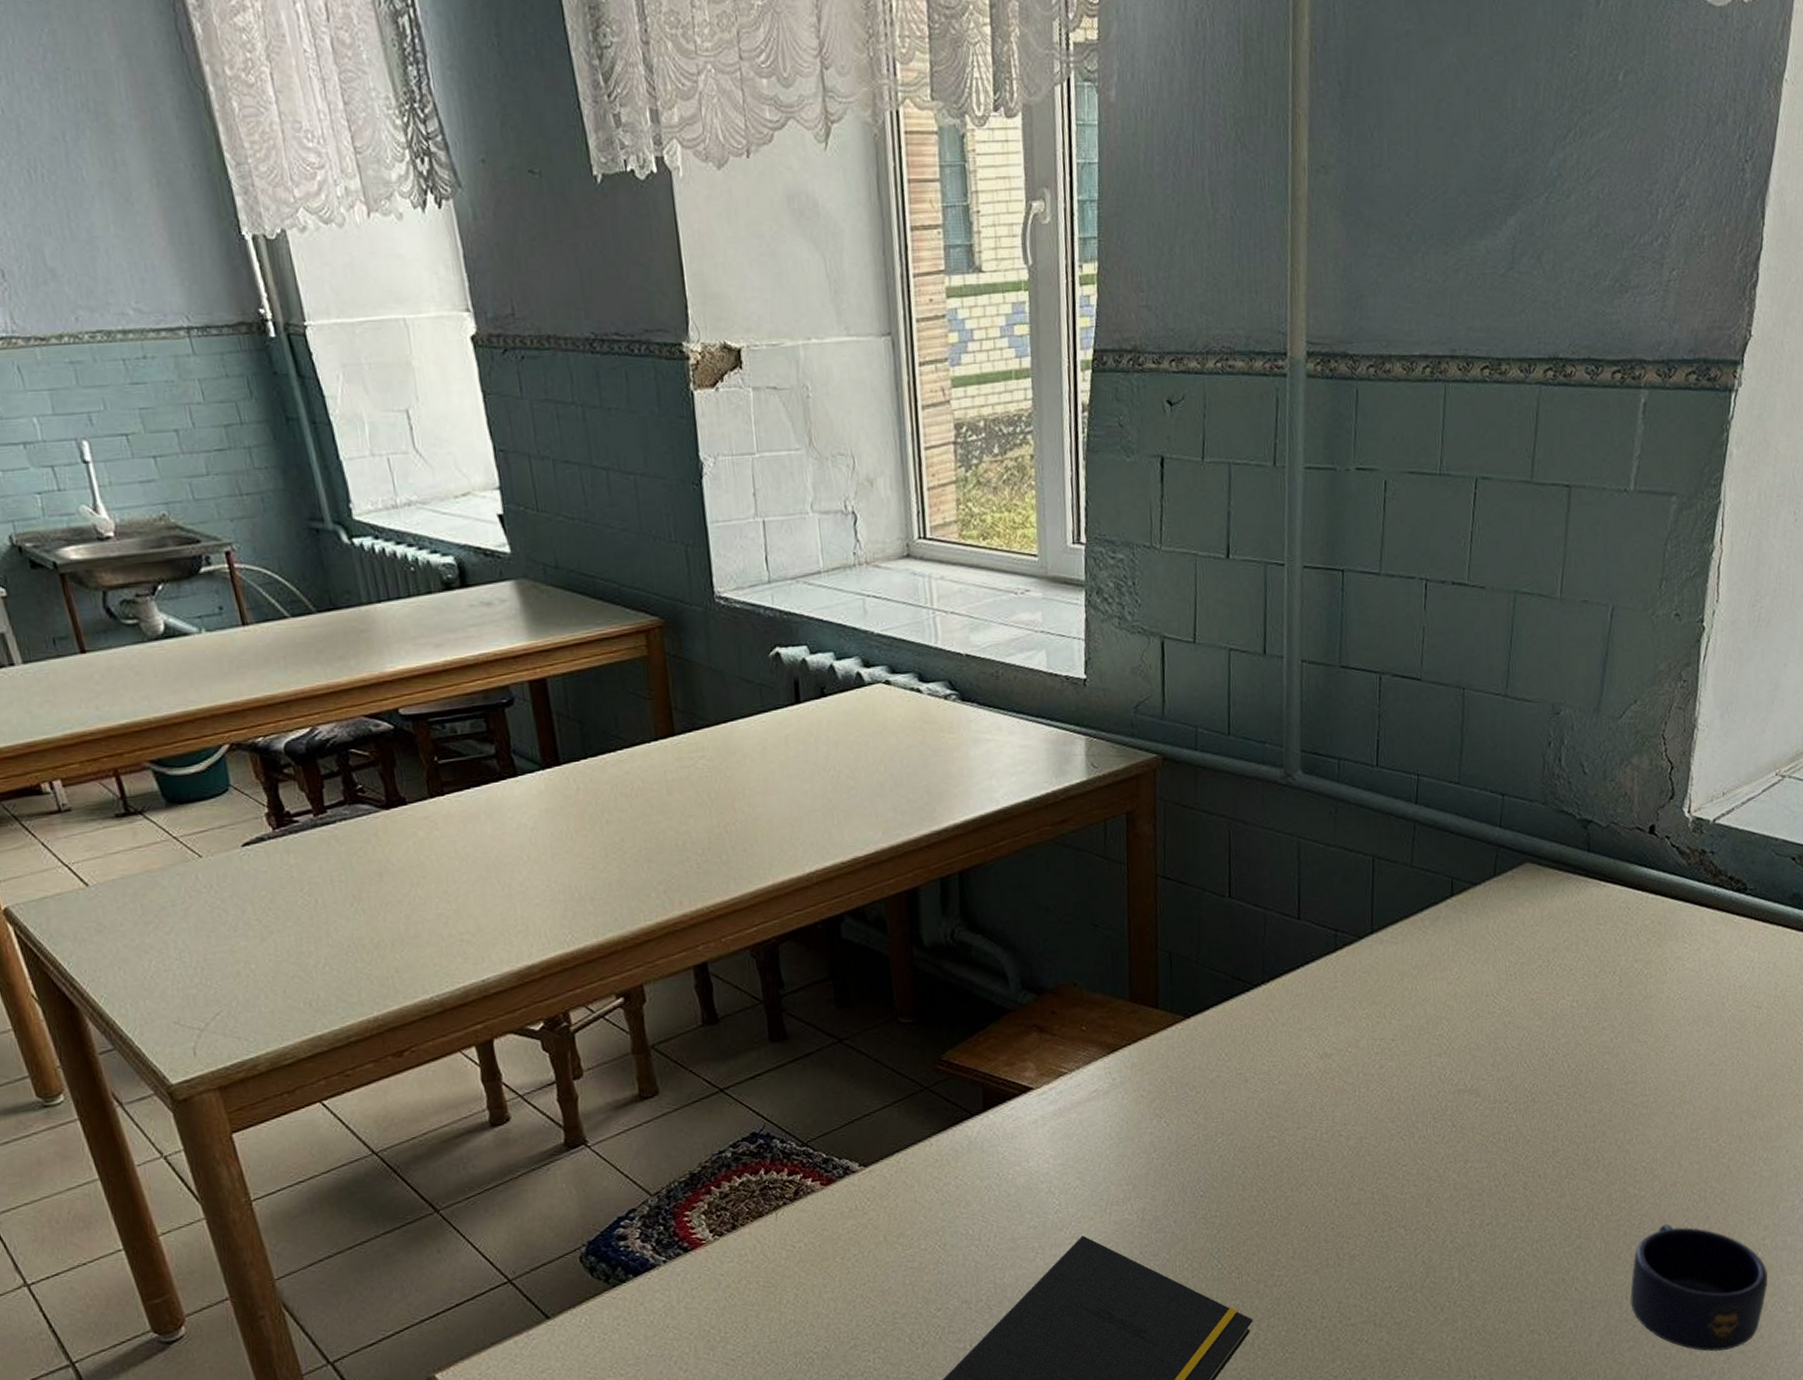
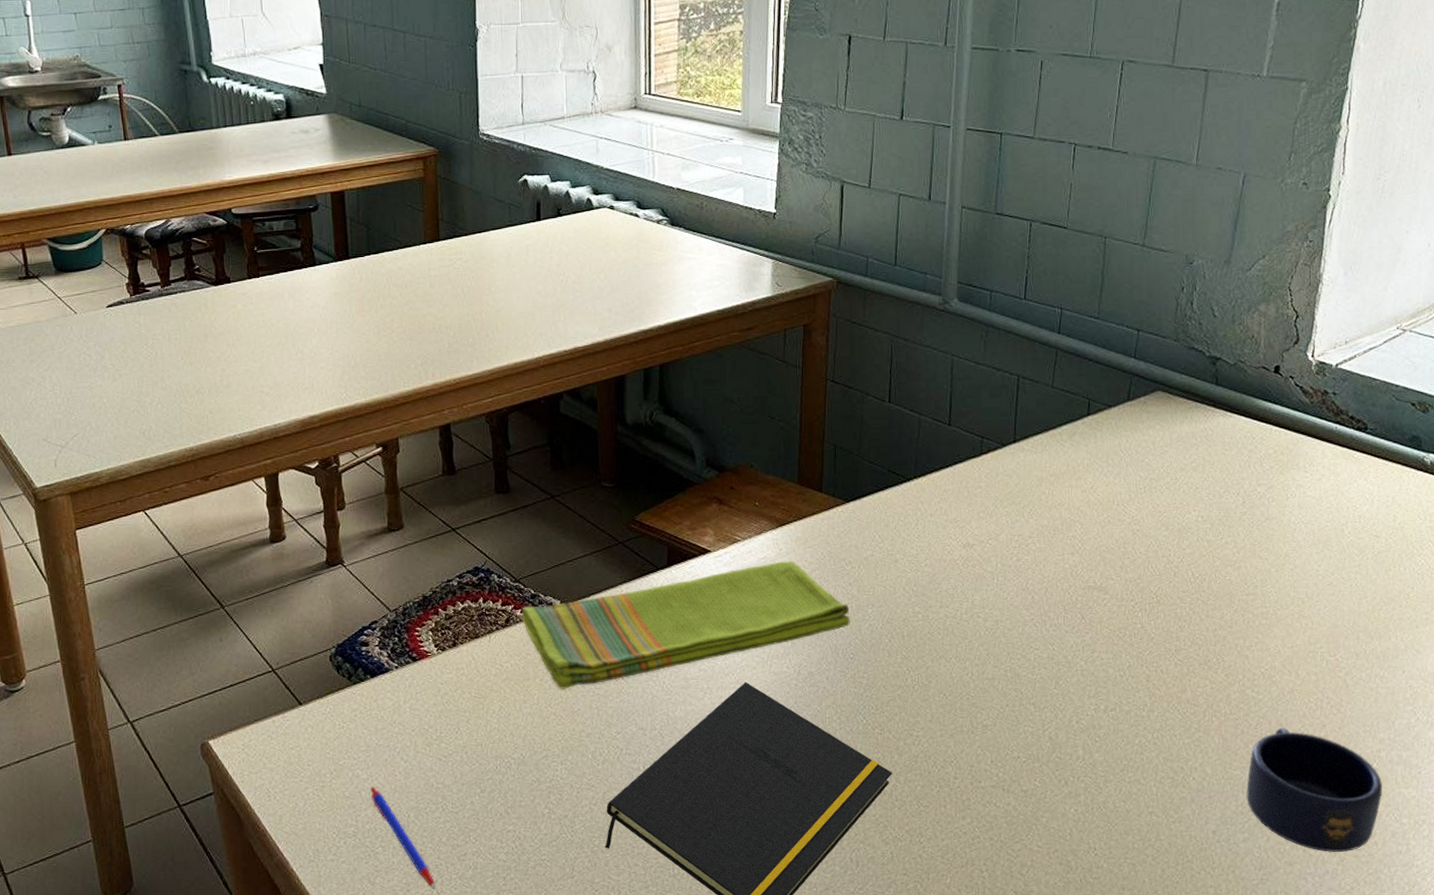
dish towel: none [812,1091,1198,1267] -> present [521,561,850,689]

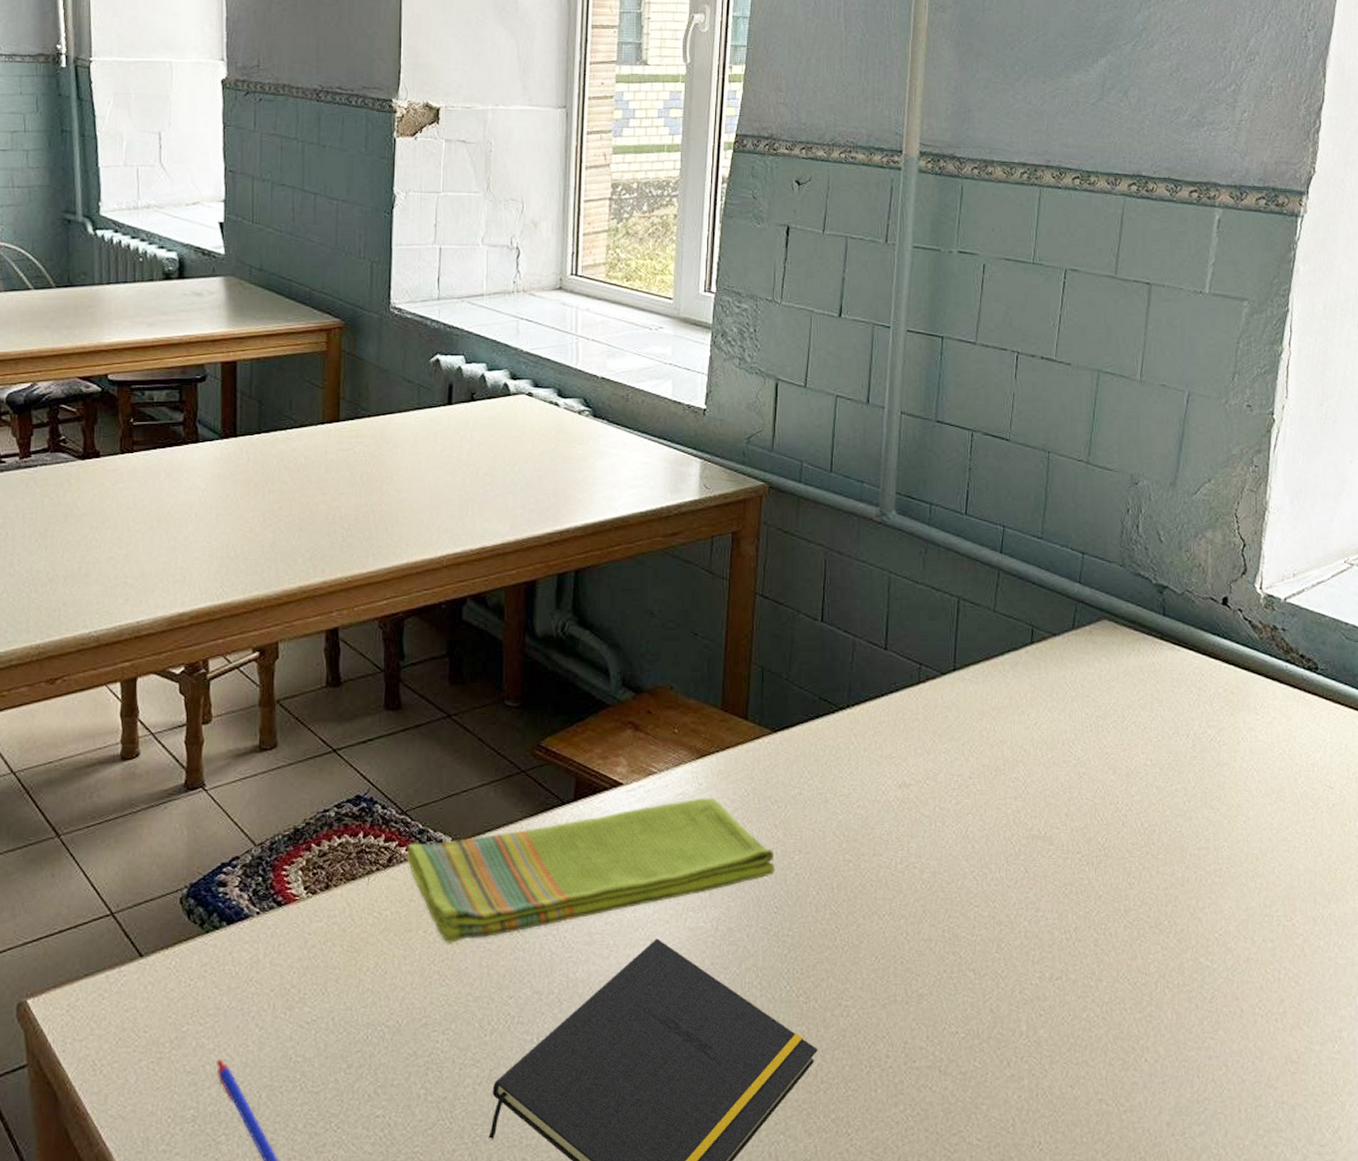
mug: present [1246,727,1382,852] -> none [1202,1001,1345,1149]

